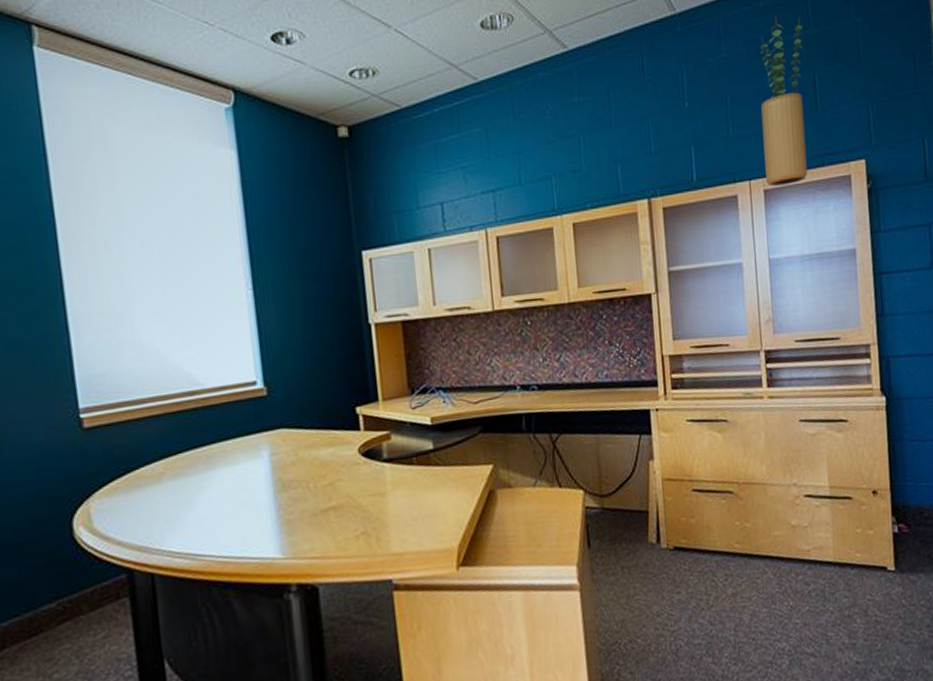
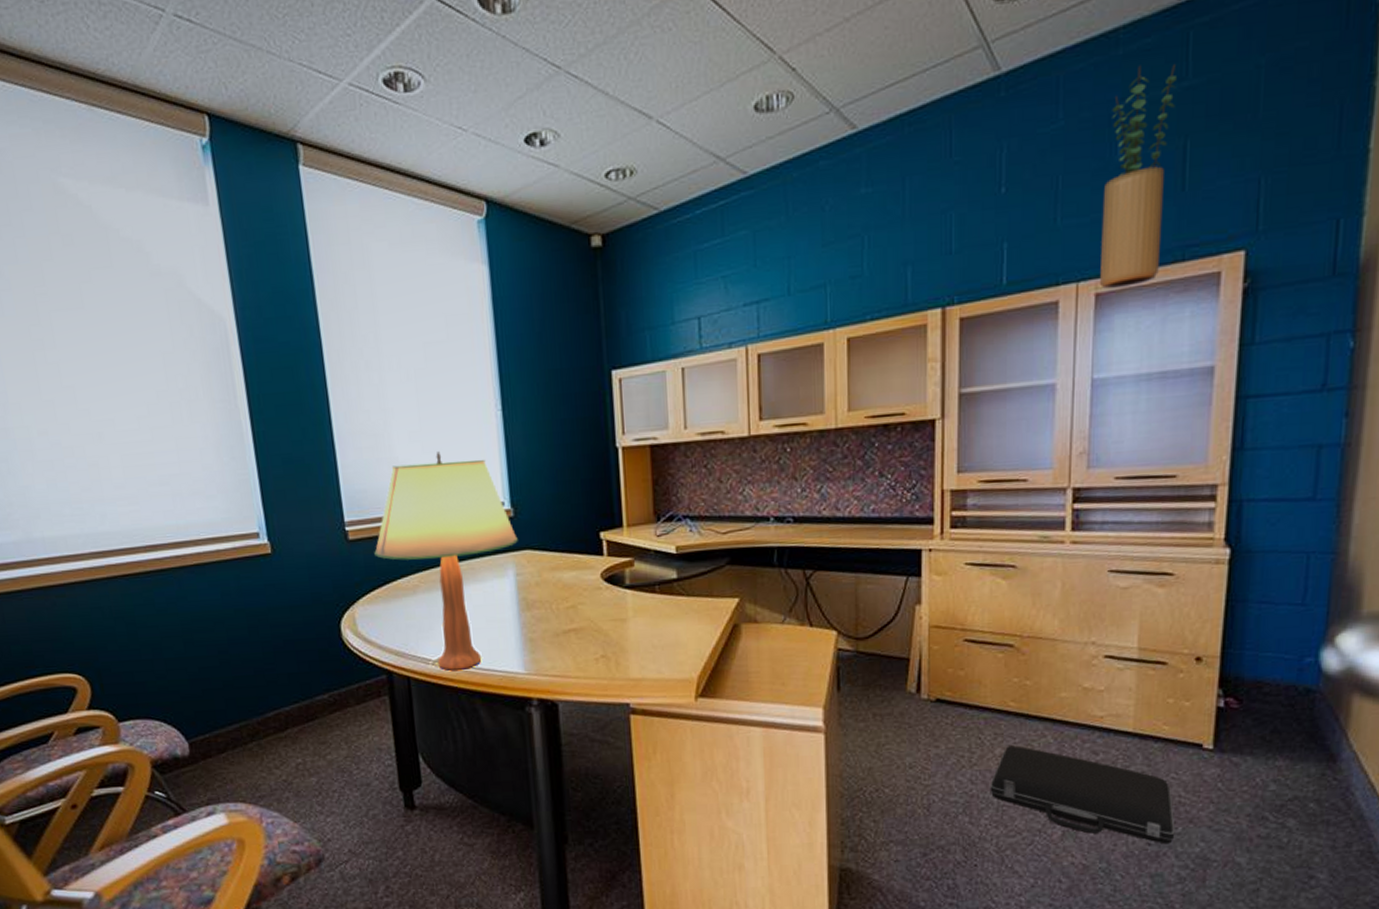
table lamp: none [113,332,272,563] -> present [374,451,518,670]
briefcase: none [726,584,877,662] -> present [990,745,1175,844]

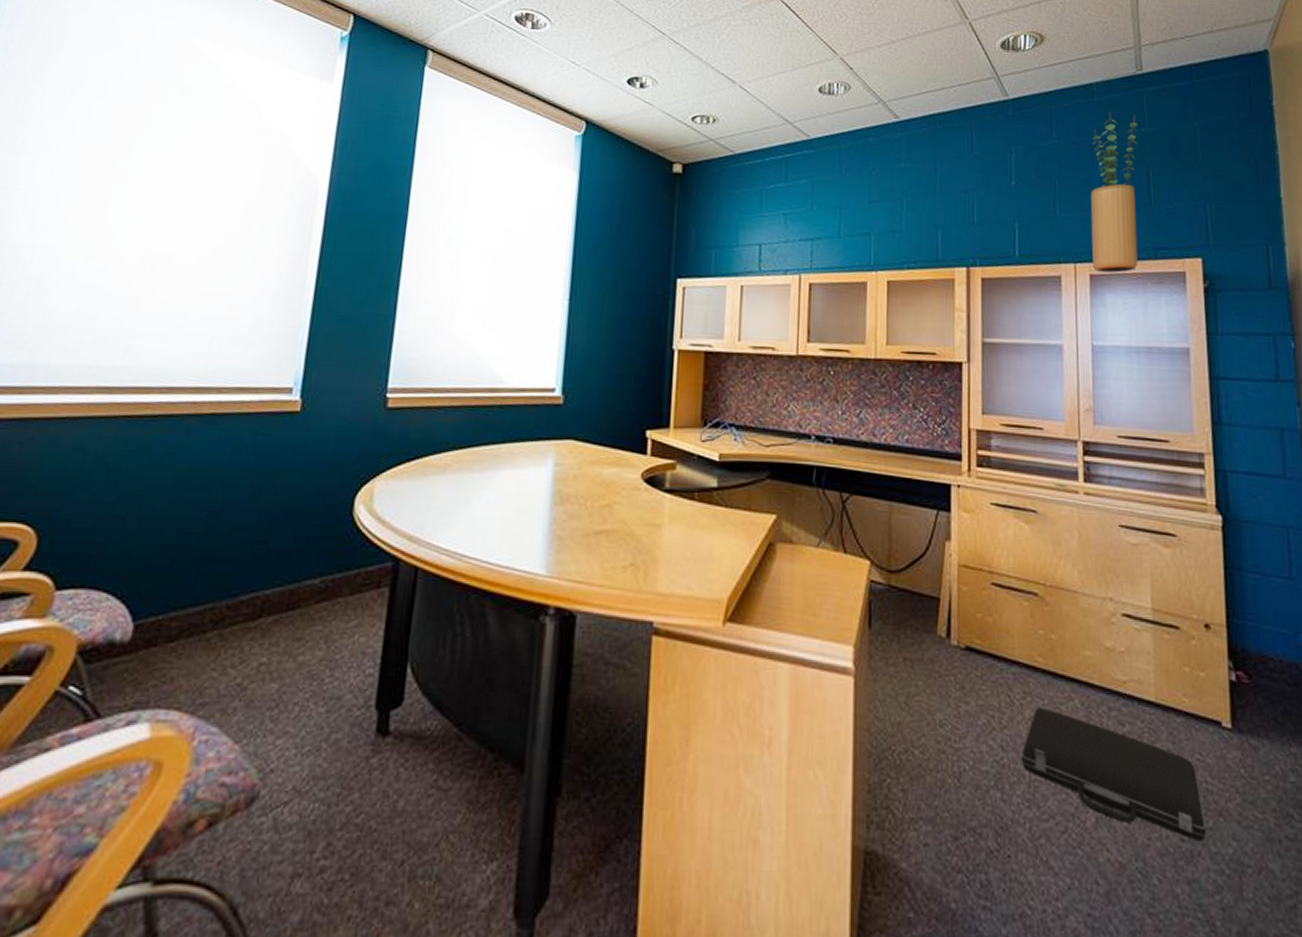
table lamp: present [374,451,518,670] -> none [411,330,563,564]

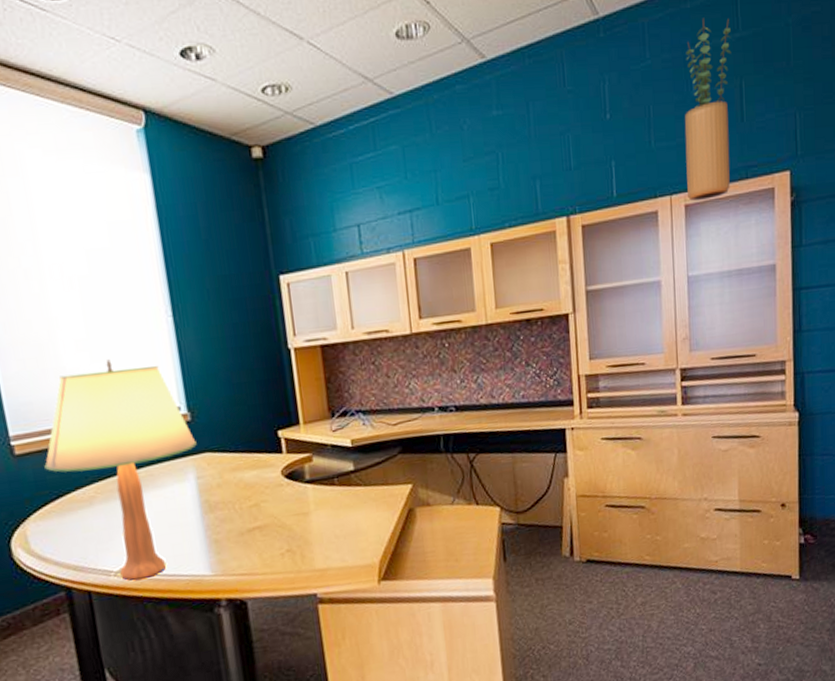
table lamp: none [411,330,563,564] -> present [44,359,197,580]
briefcase: present [1020,708,1207,842] -> none [635,593,778,663]

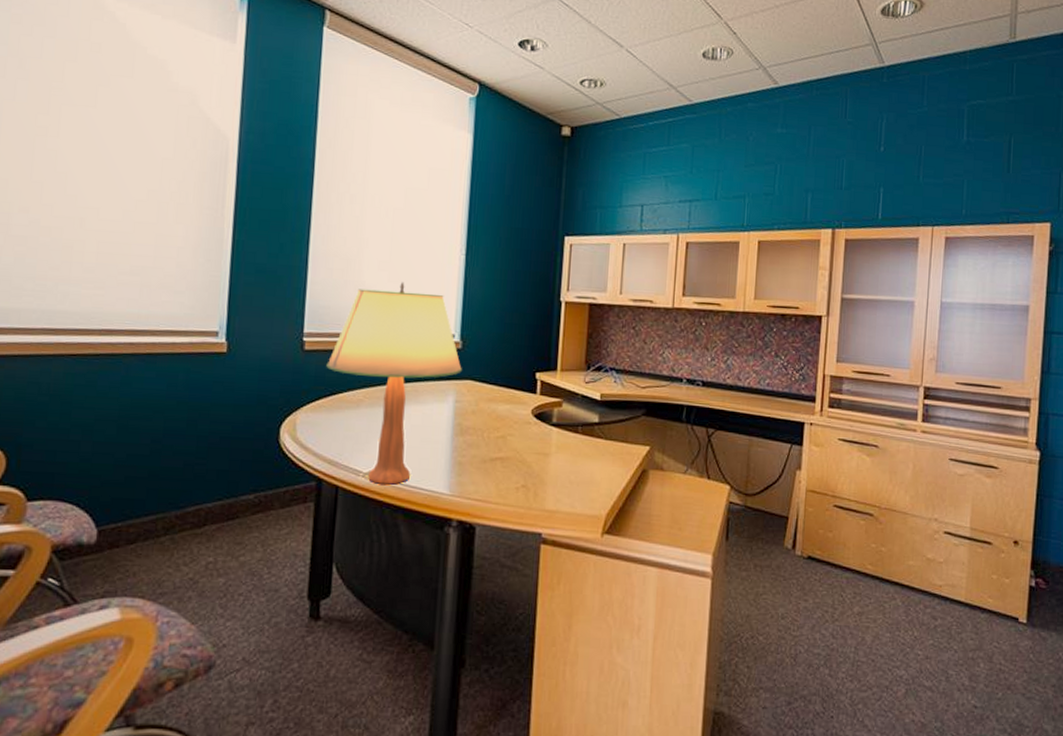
vase: present [684,17,732,202] -> none [949,79,1005,236]

